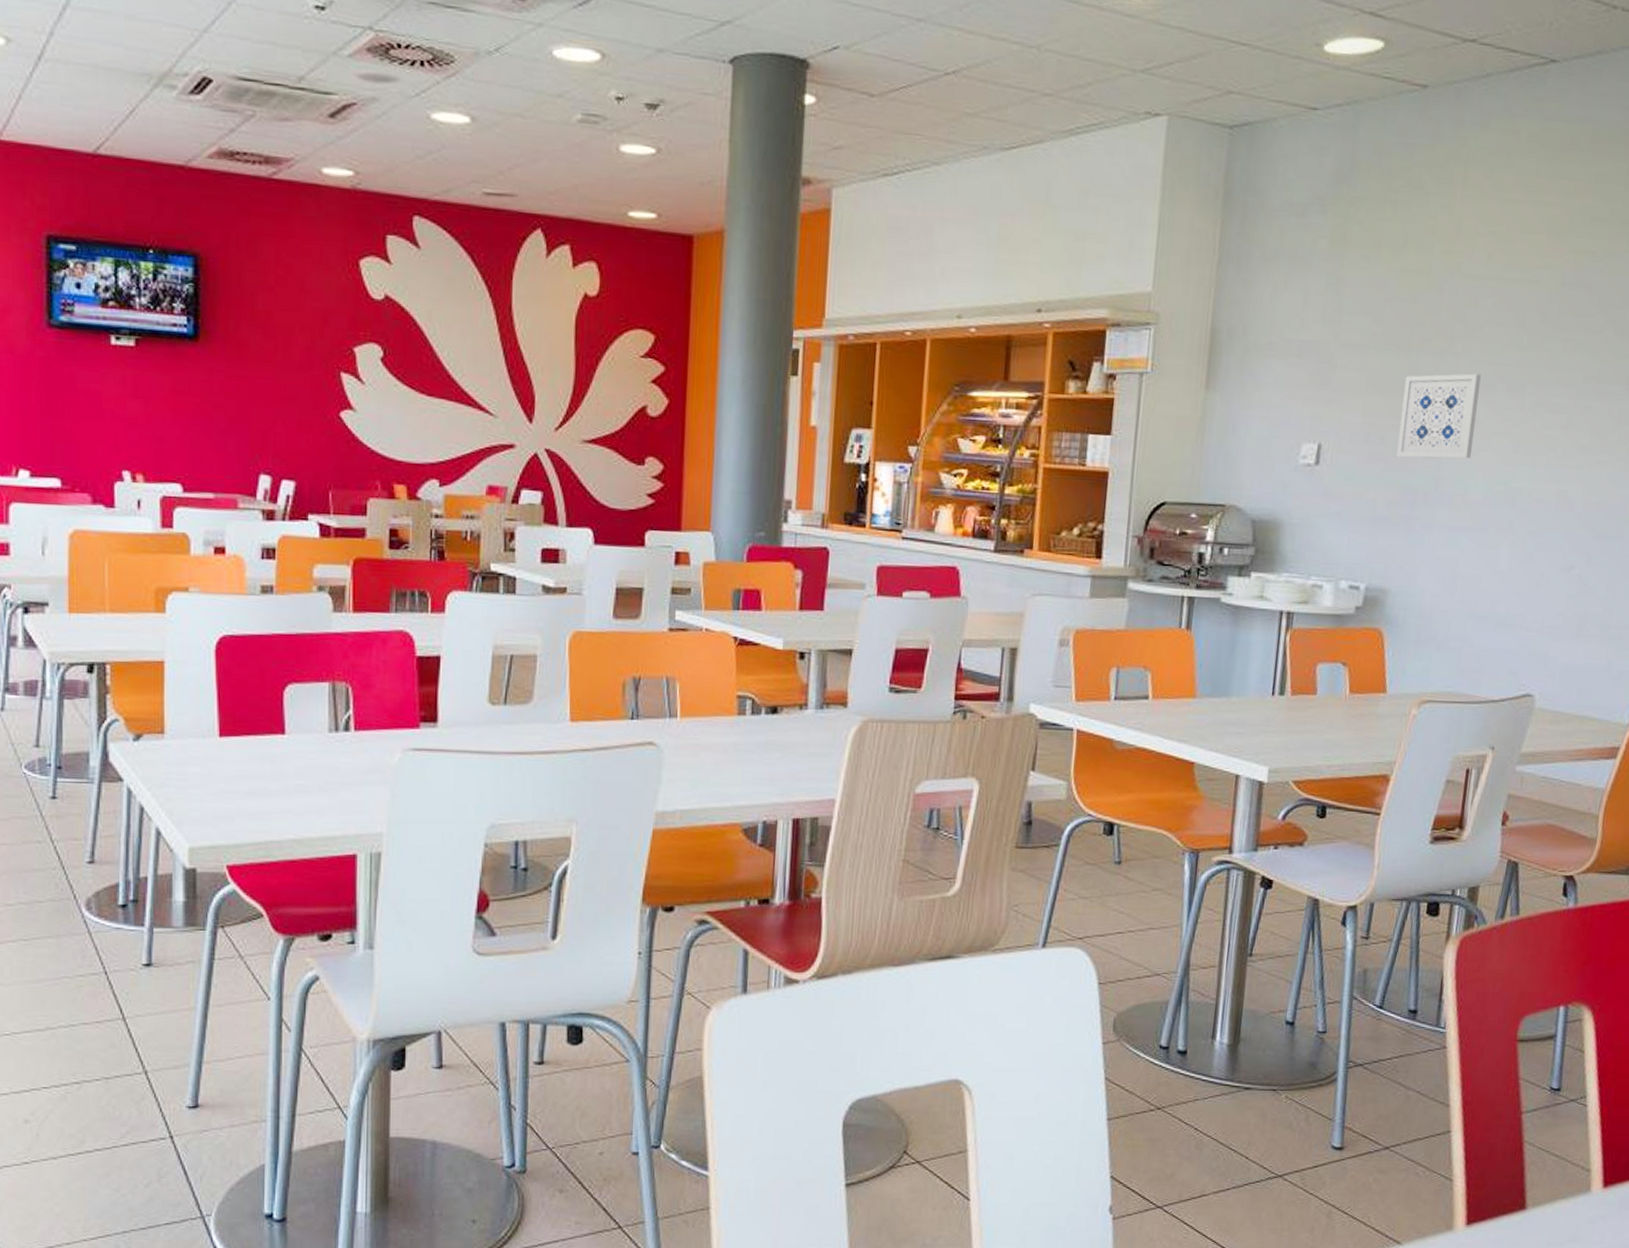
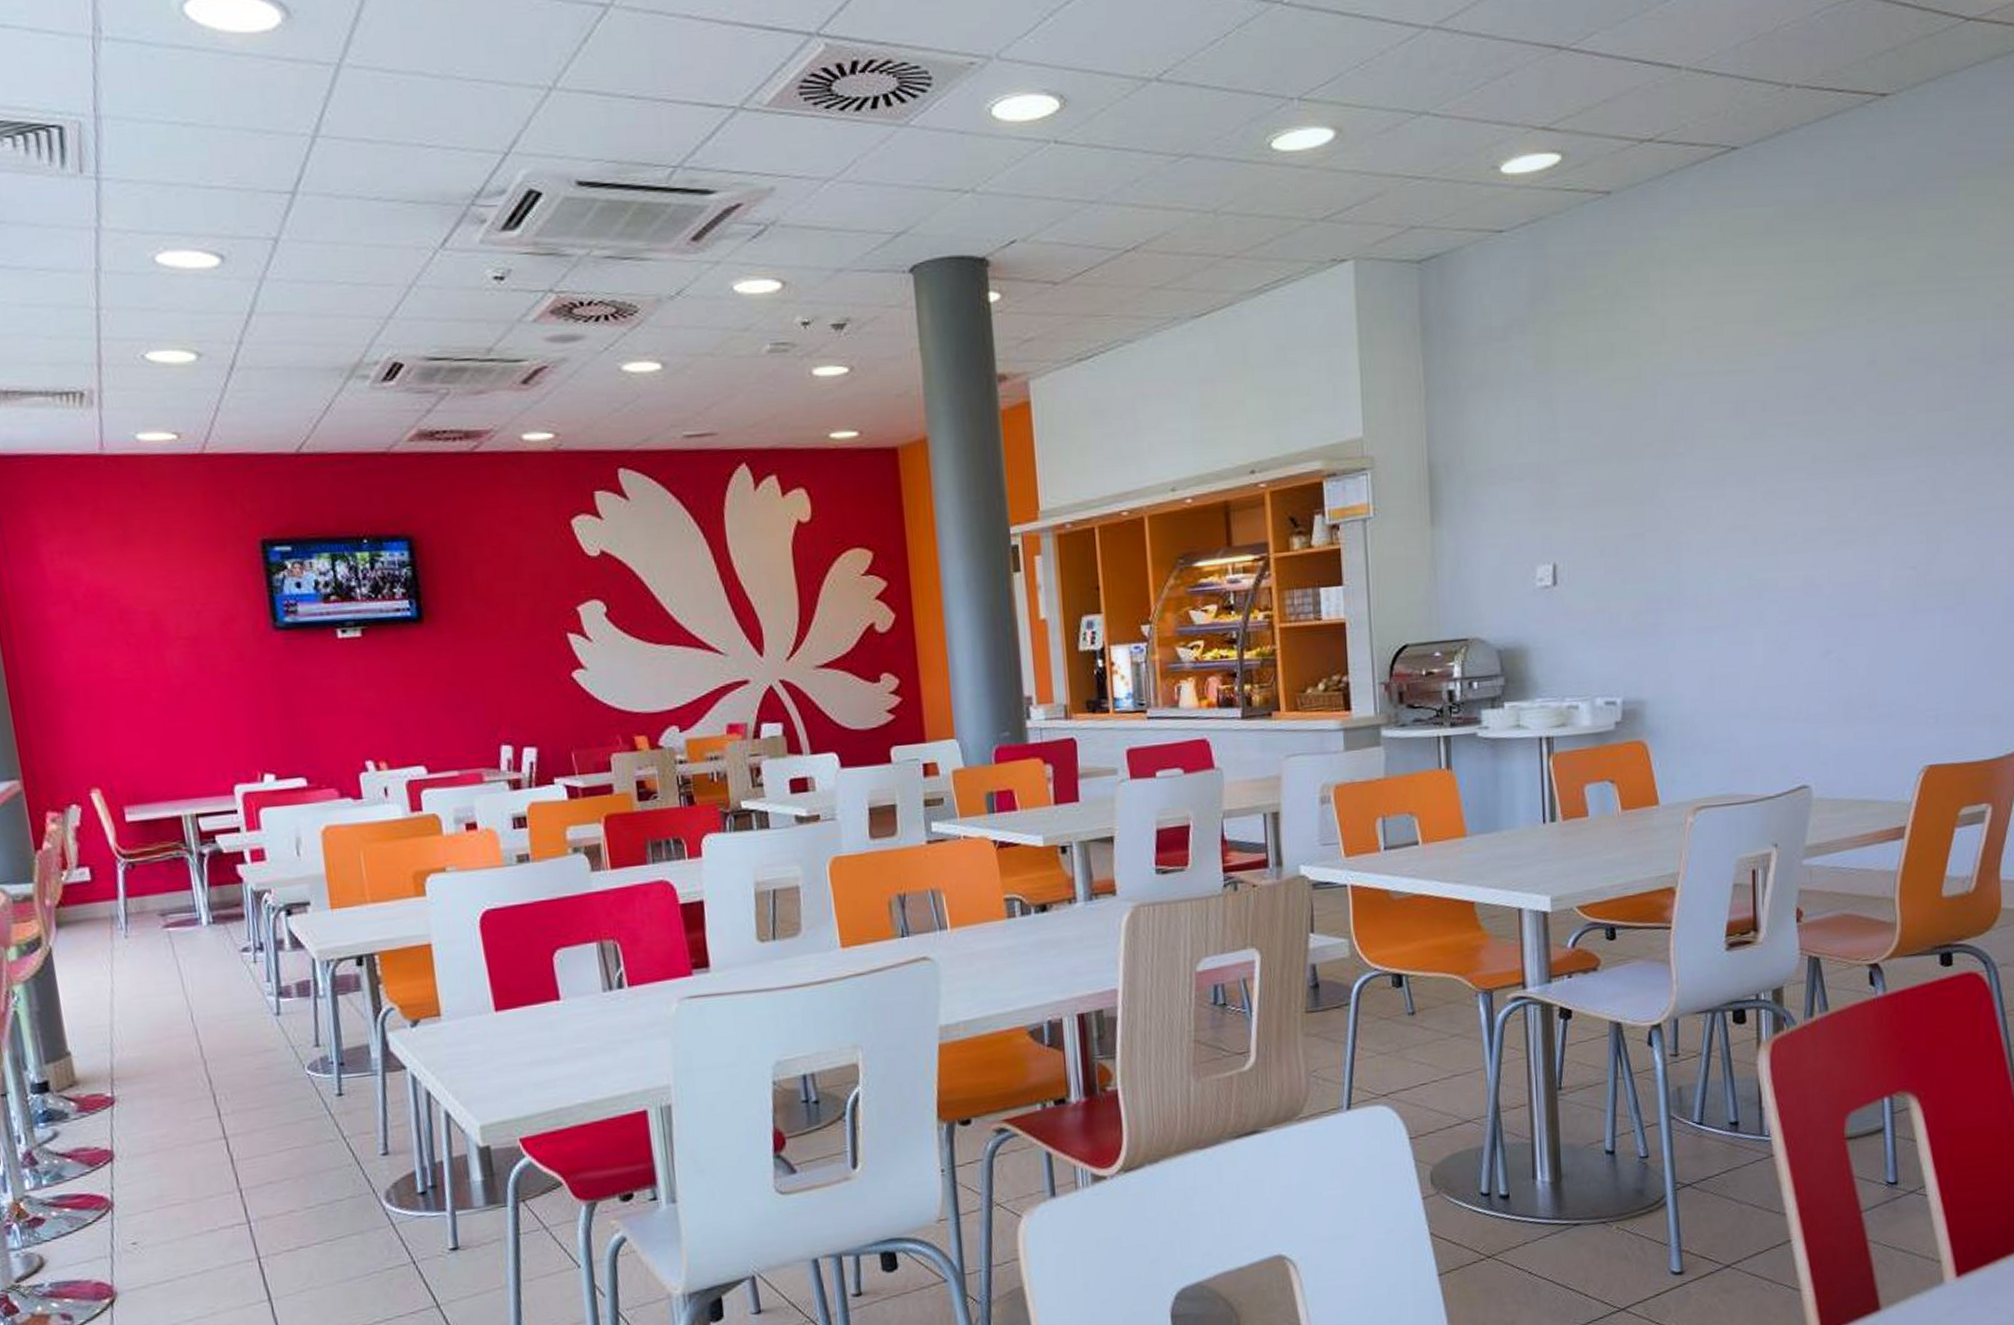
wall art: present [1396,373,1481,459] -> none [1631,471,1711,566]

